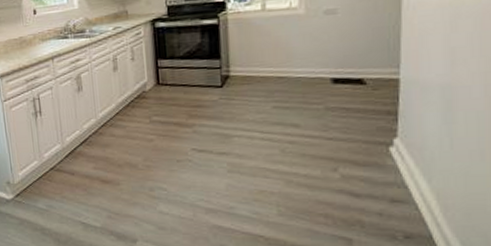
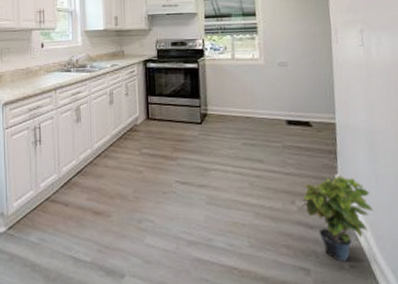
potted plant: none [345,139,442,232] -> present [301,175,373,262]

